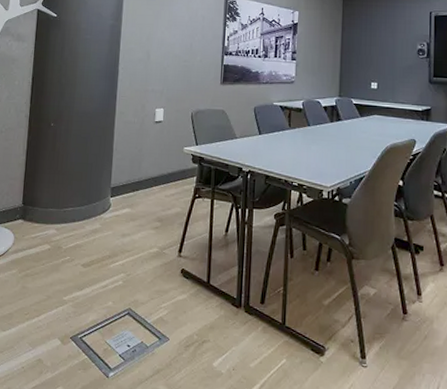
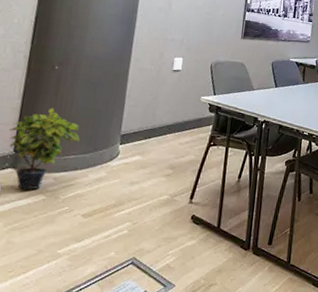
potted plant: none [17,163,76,240] -> present [8,108,80,190]

